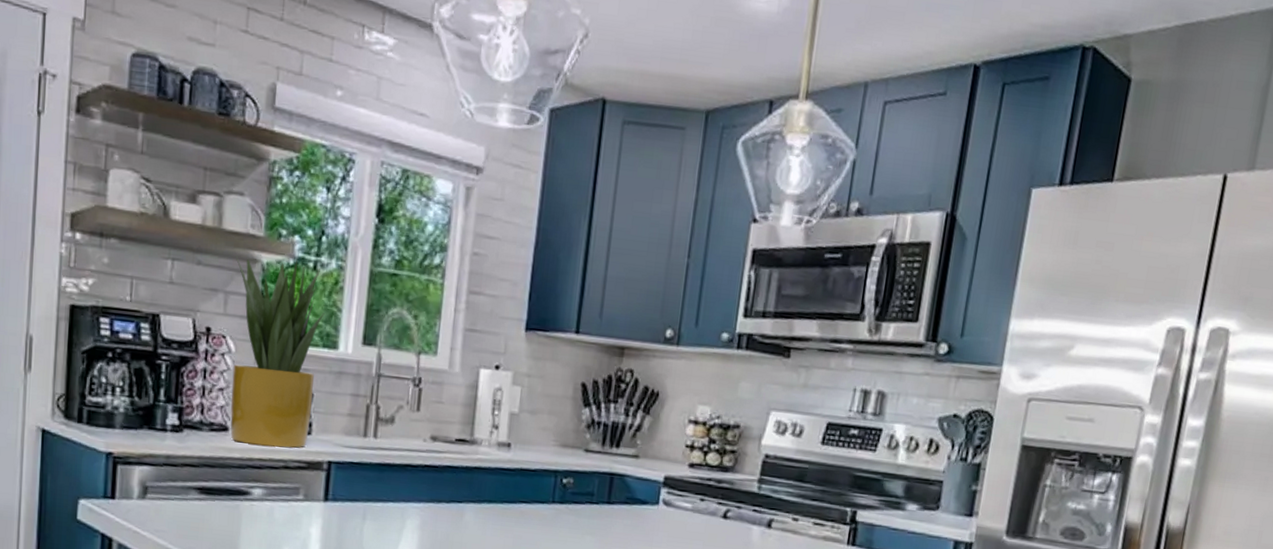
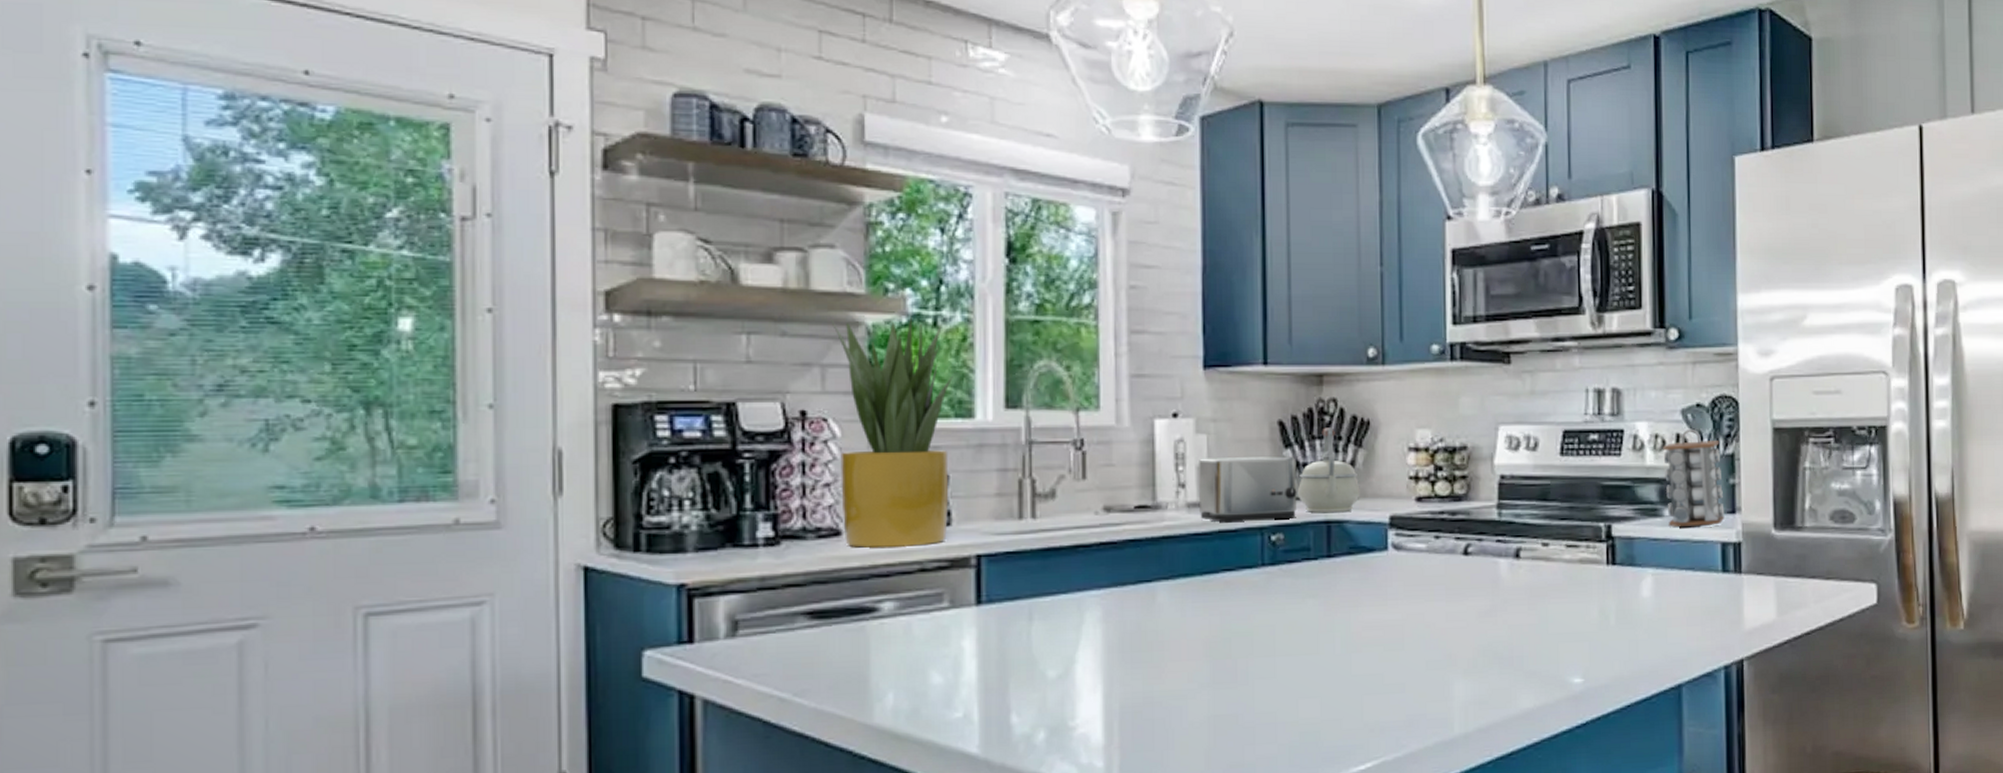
toaster: none [507,406,593,468] -> present [1199,456,1297,523]
kettle: none [590,393,643,468] -> present [1298,427,1360,513]
spice rack: none [909,435,969,525] -> present [1663,428,1725,528]

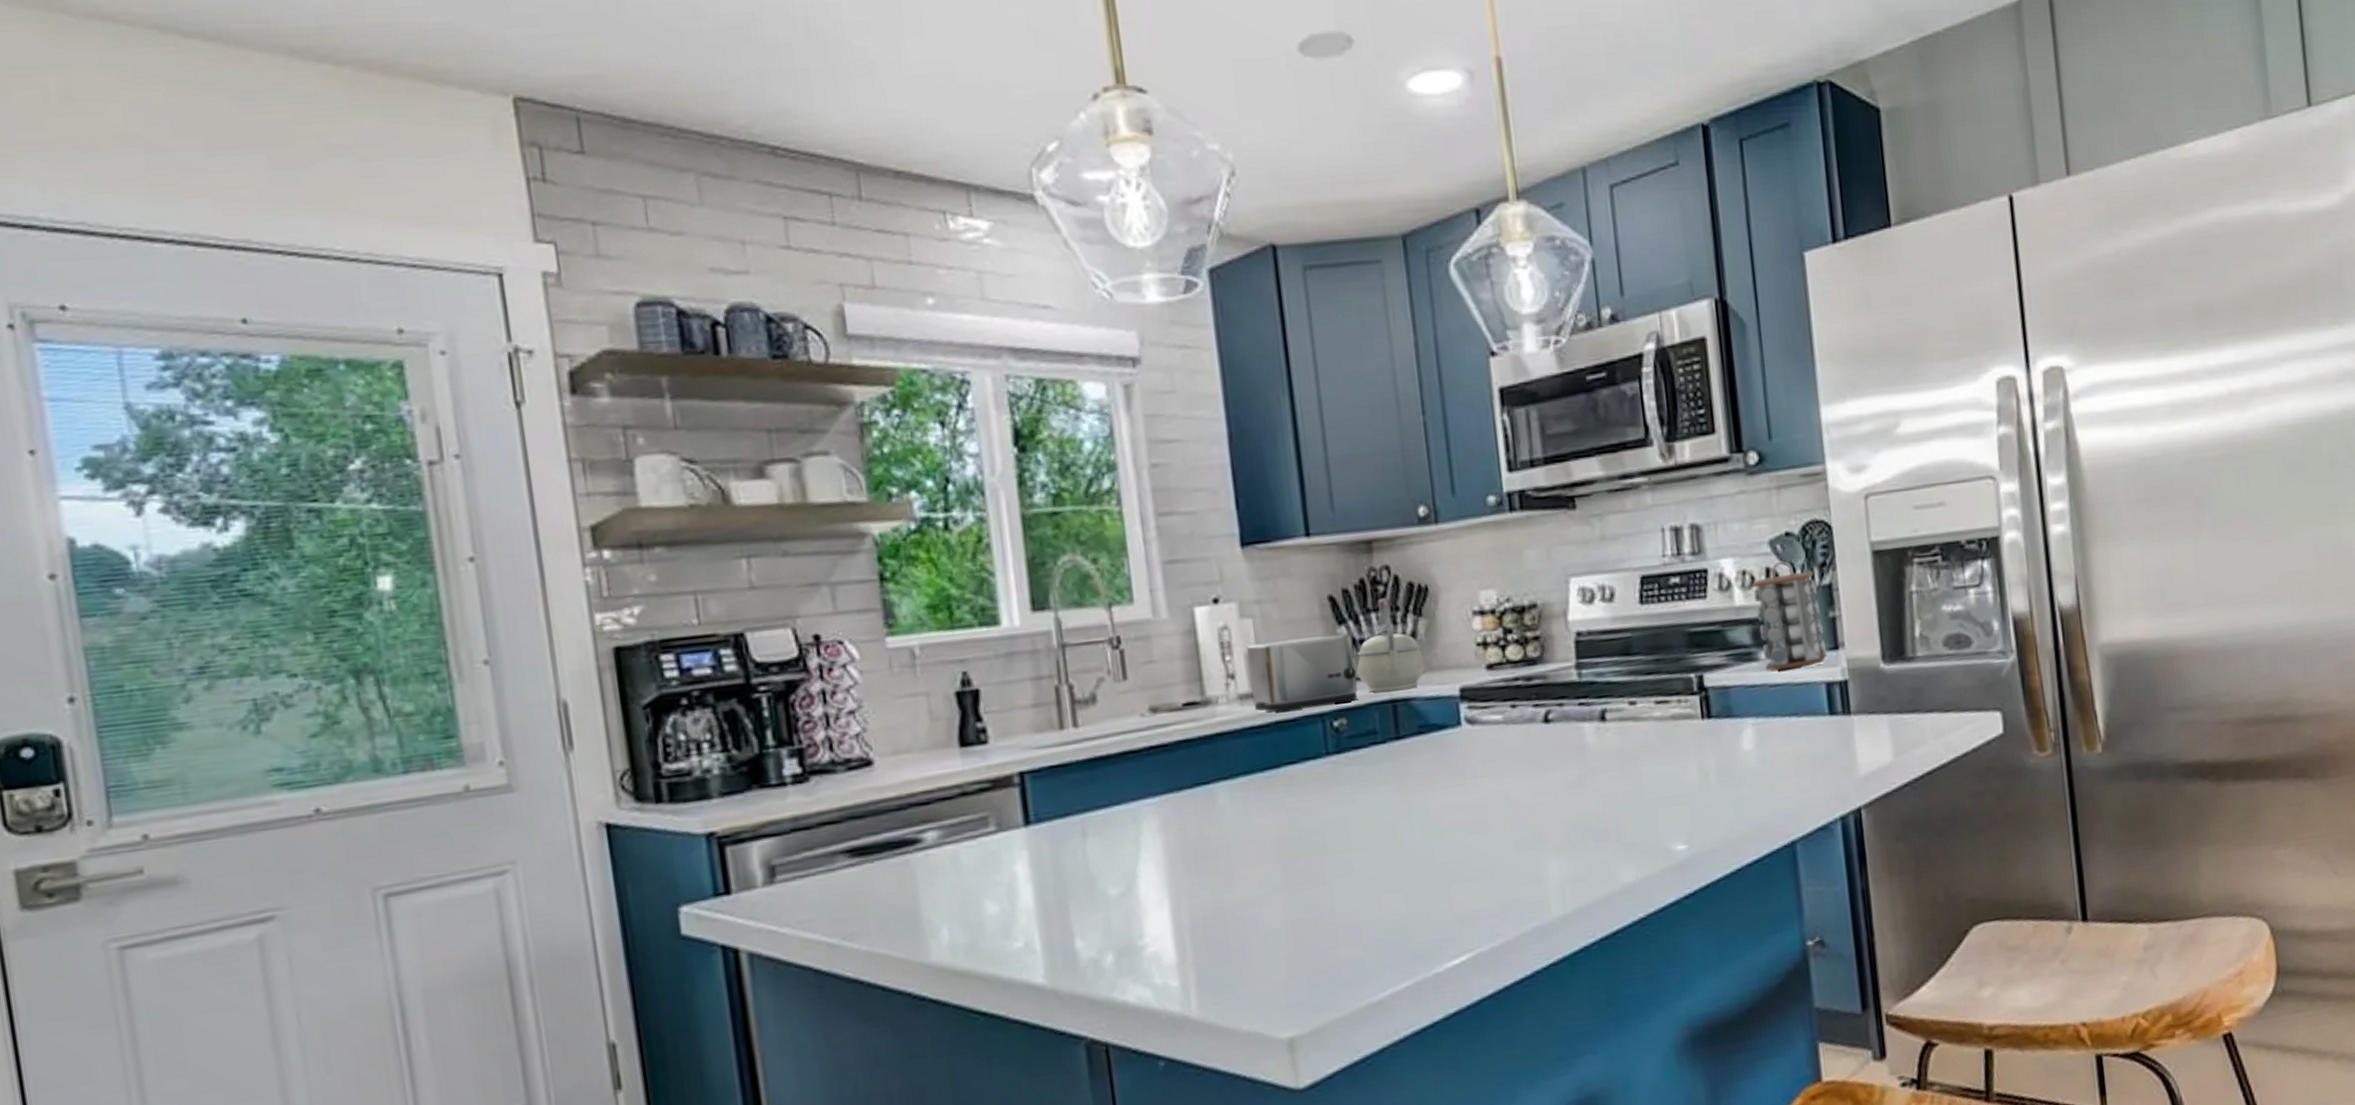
planter: present [831,316,953,548] -> none [834,520,985,777]

